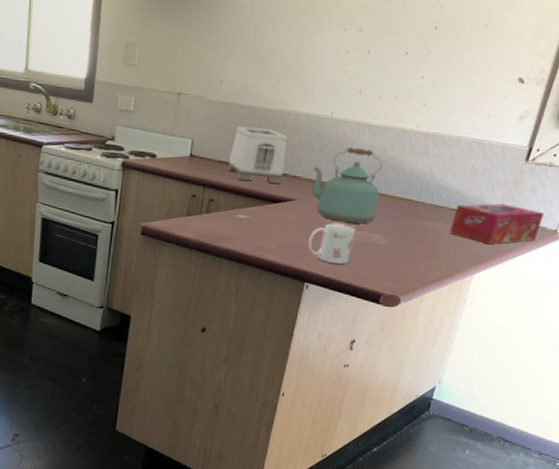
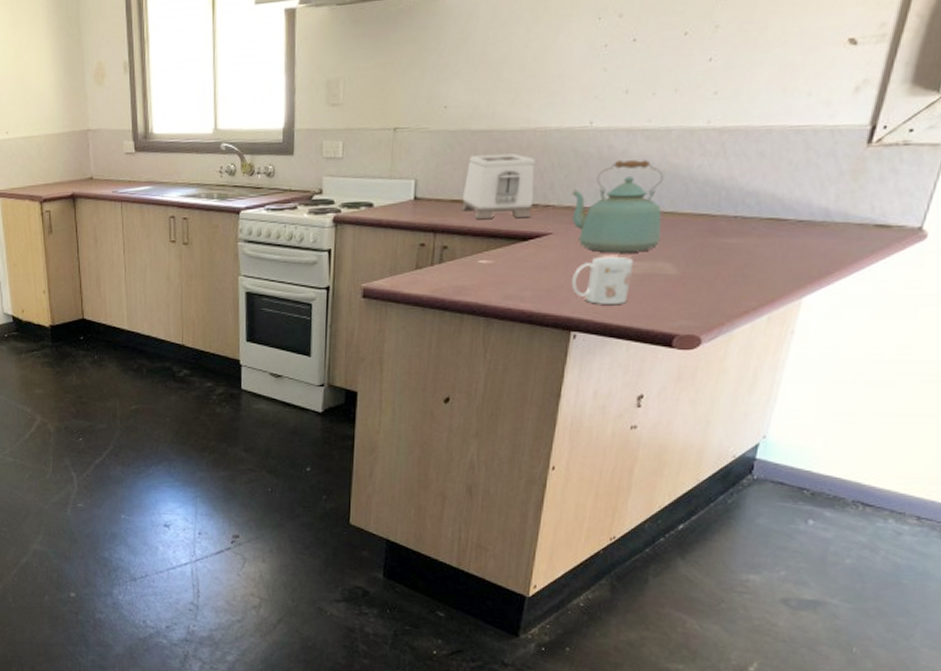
tissue box: present [449,203,544,245] -> none [764,202,900,257]

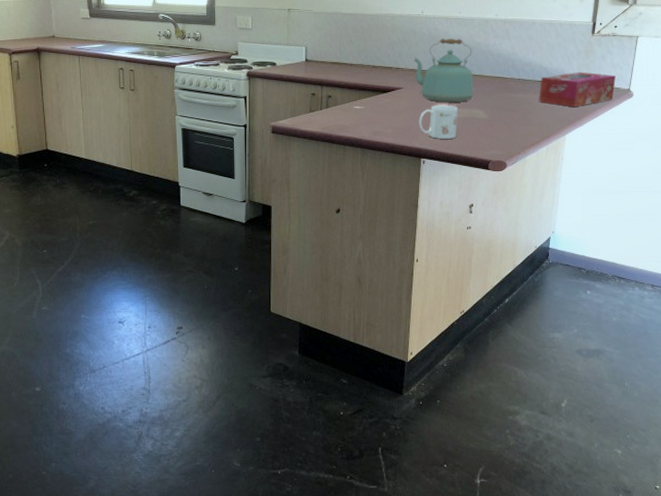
toaster: present [462,153,535,220] -> none [339,31,388,77]
tissue box: none [764,202,900,257] -> present [539,71,616,108]

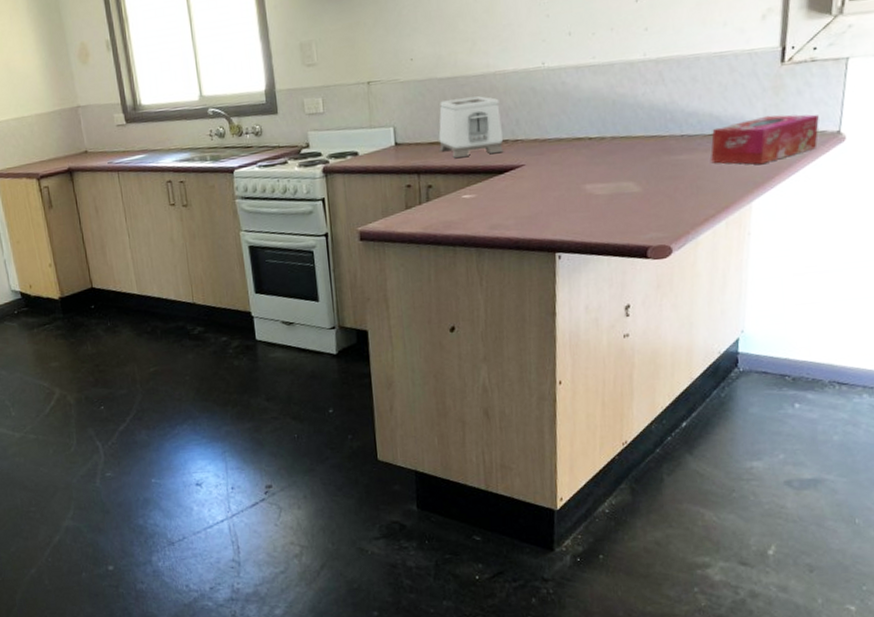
toaster: none [339,31,388,77] -> present [438,96,504,159]
kettle: present [414,38,474,103] -> none [537,92,621,178]
mug: present [418,105,459,139] -> none [548,180,602,226]

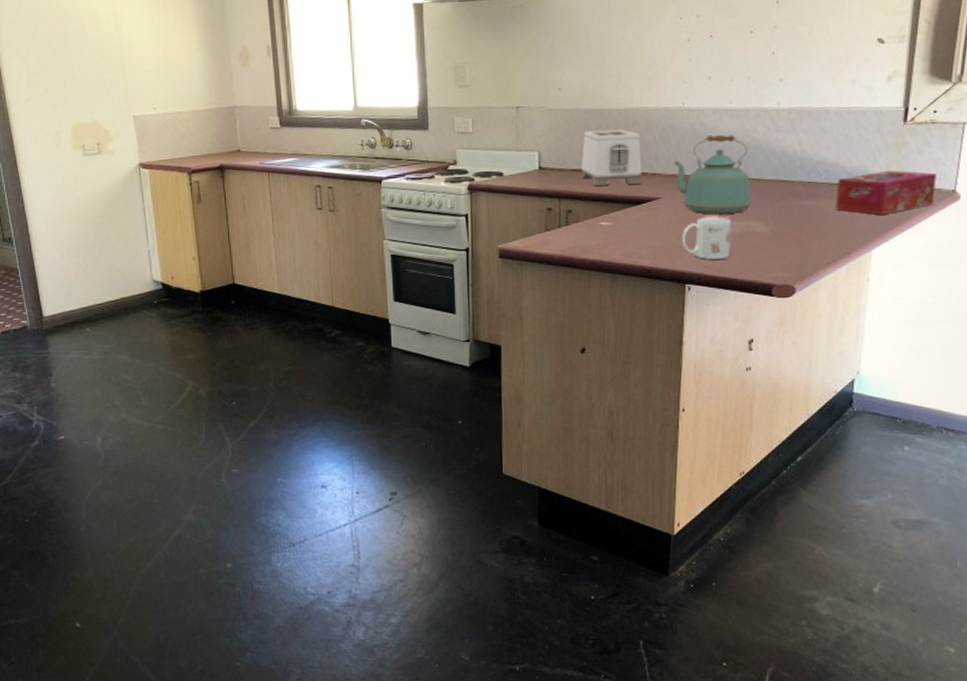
kettle: none [537,92,621,178] -> present [674,134,751,215]
mug: none [548,180,602,226] -> present [681,217,732,259]

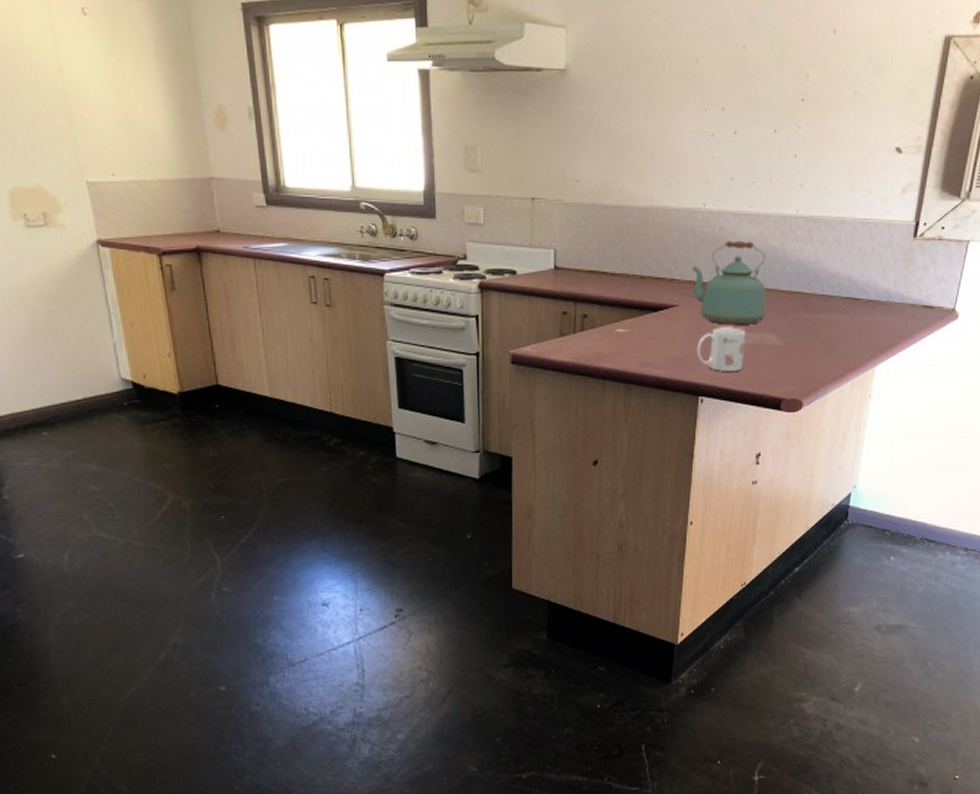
toaster: present [581,129,642,187] -> none [598,229,659,291]
tissue box: present [835,170,937,216] -> none [845,286,939,332]

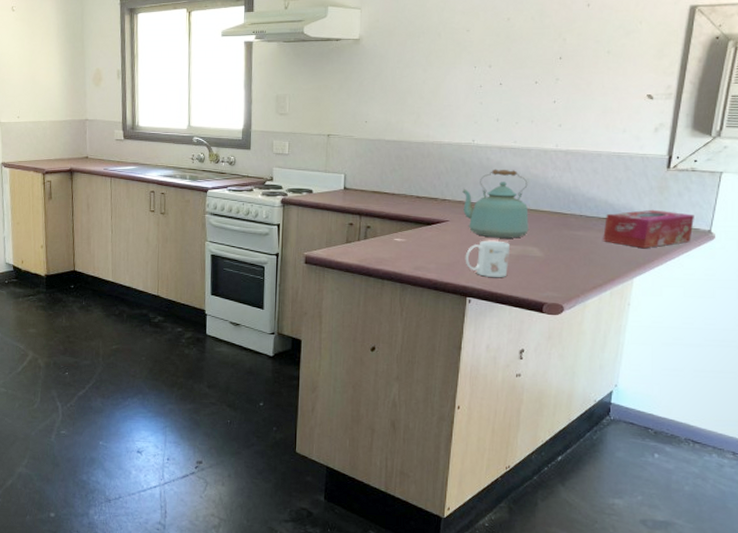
tissue box: none [845,286,939,332] -> present [603,209,694,249]

